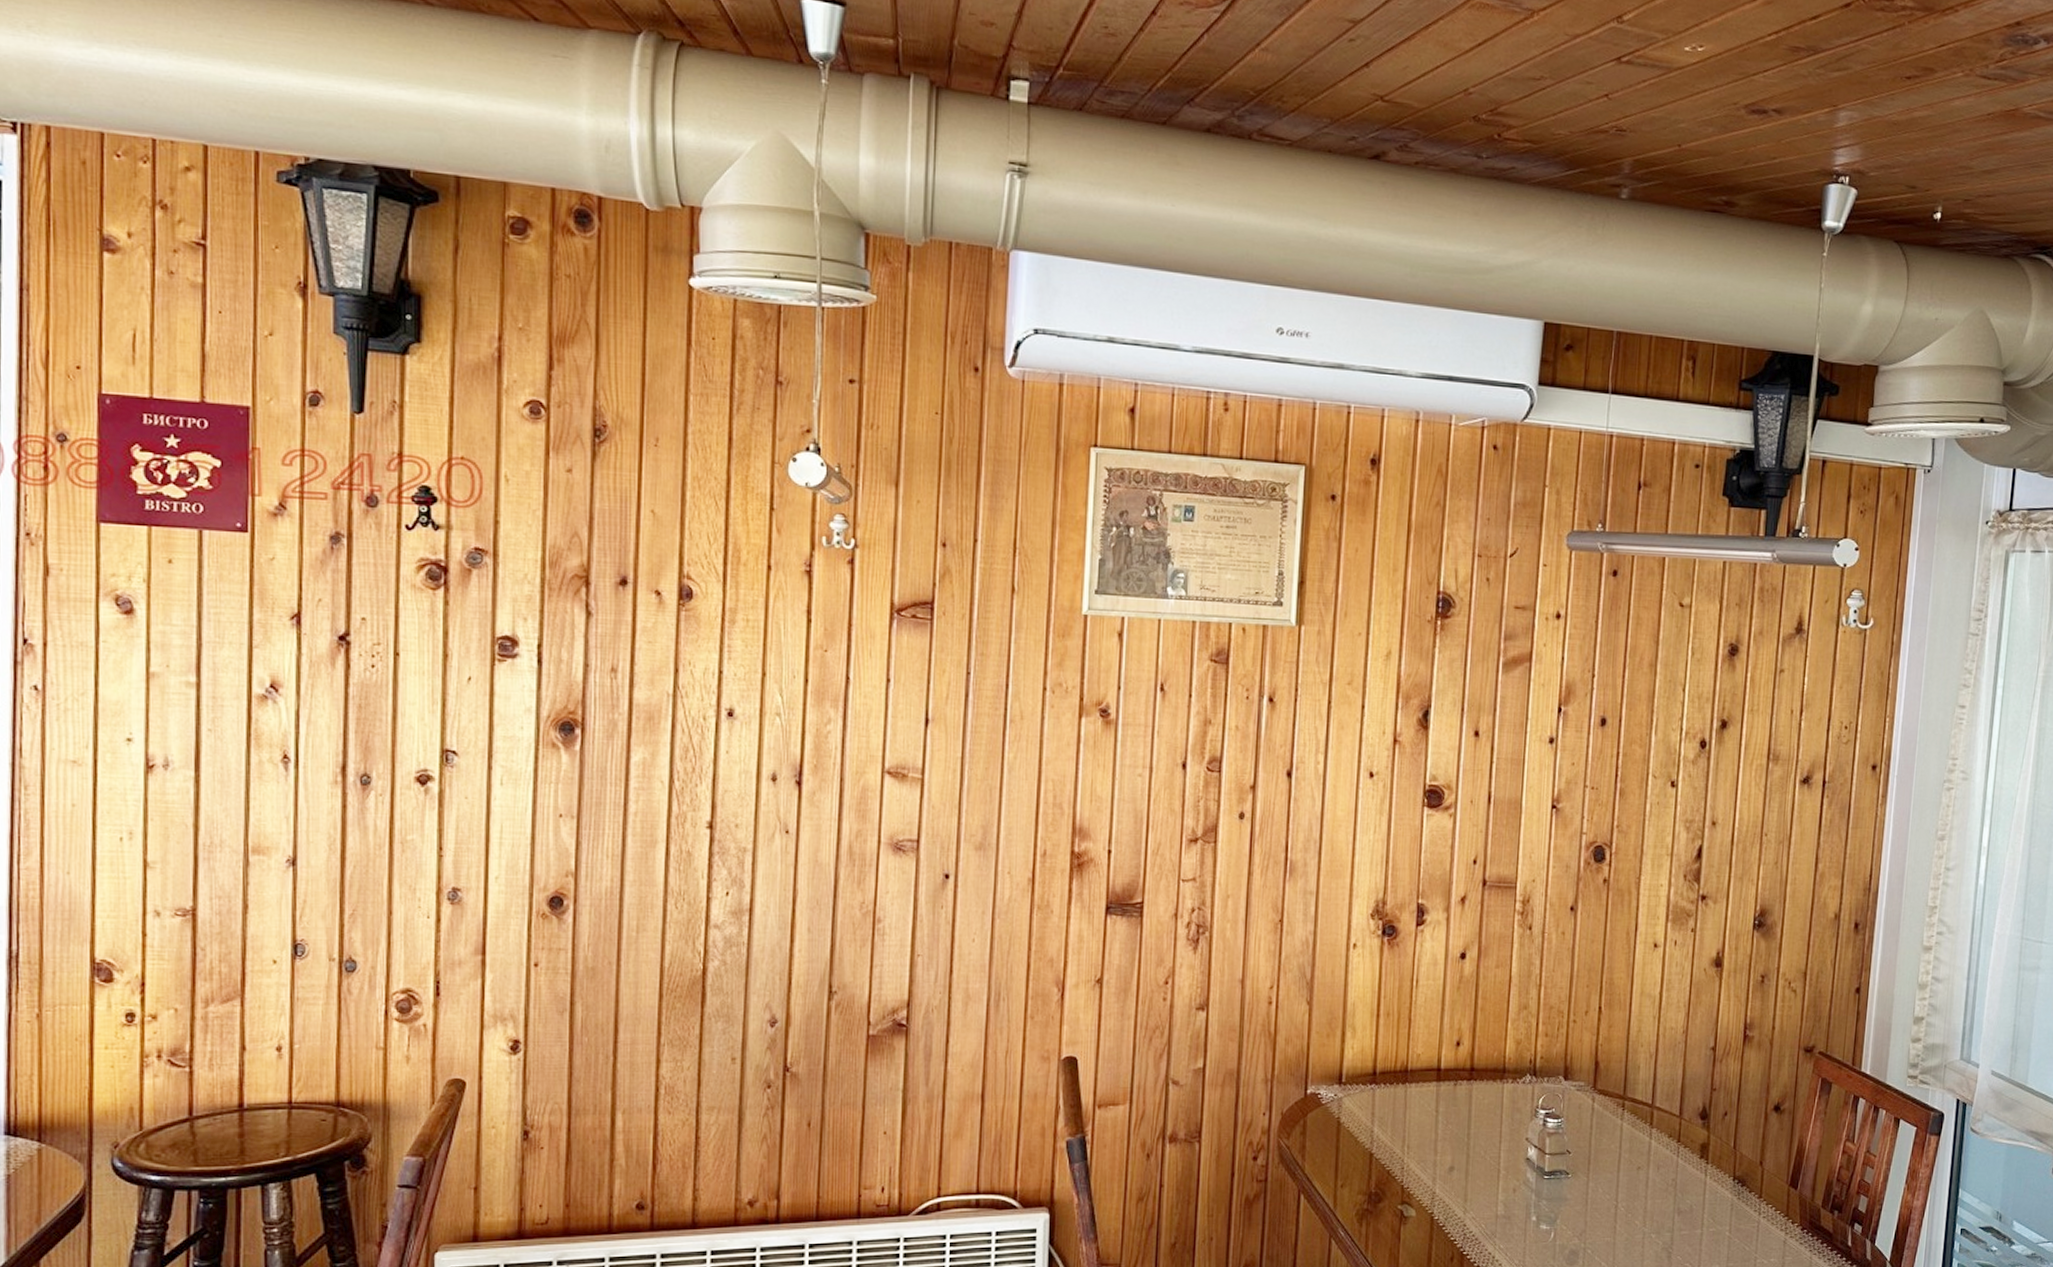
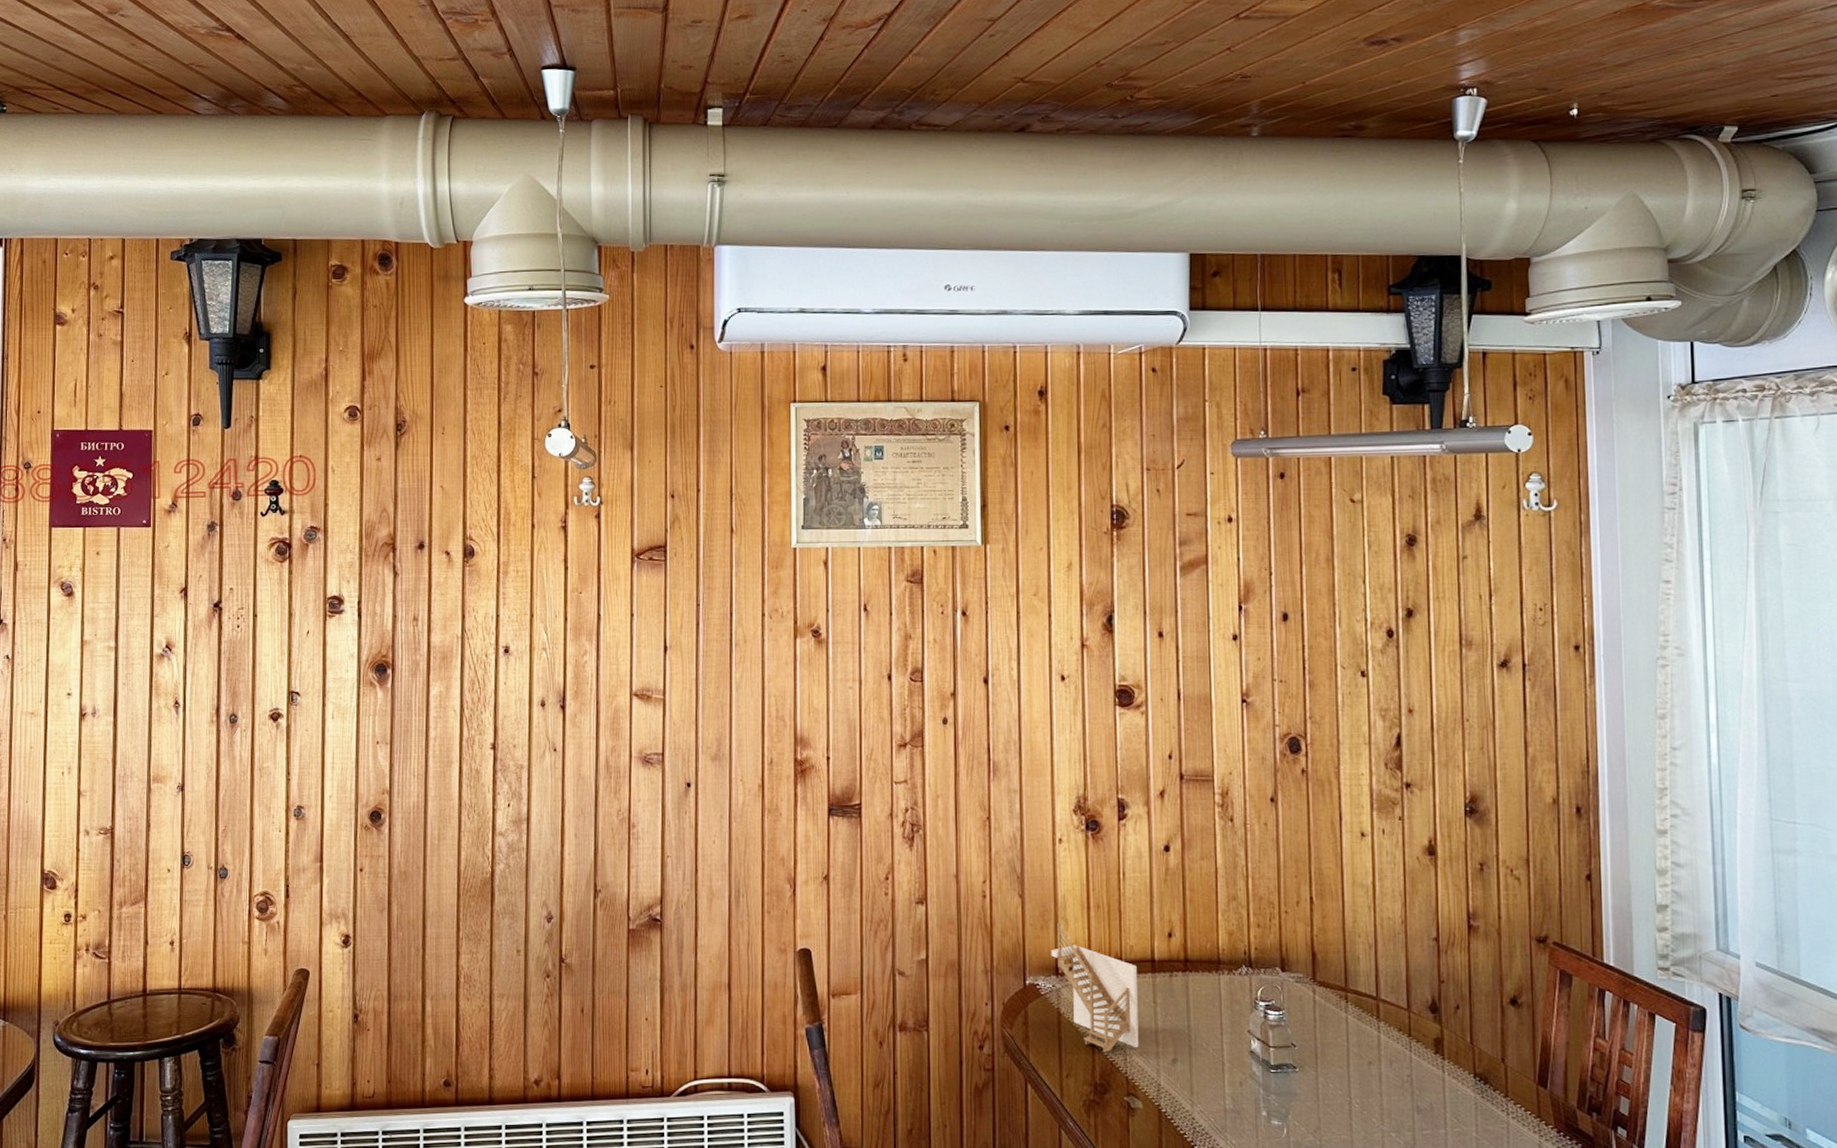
napkin holder: none [1335,1030,1422,1161] -> present [1050,922,1139,1052]

